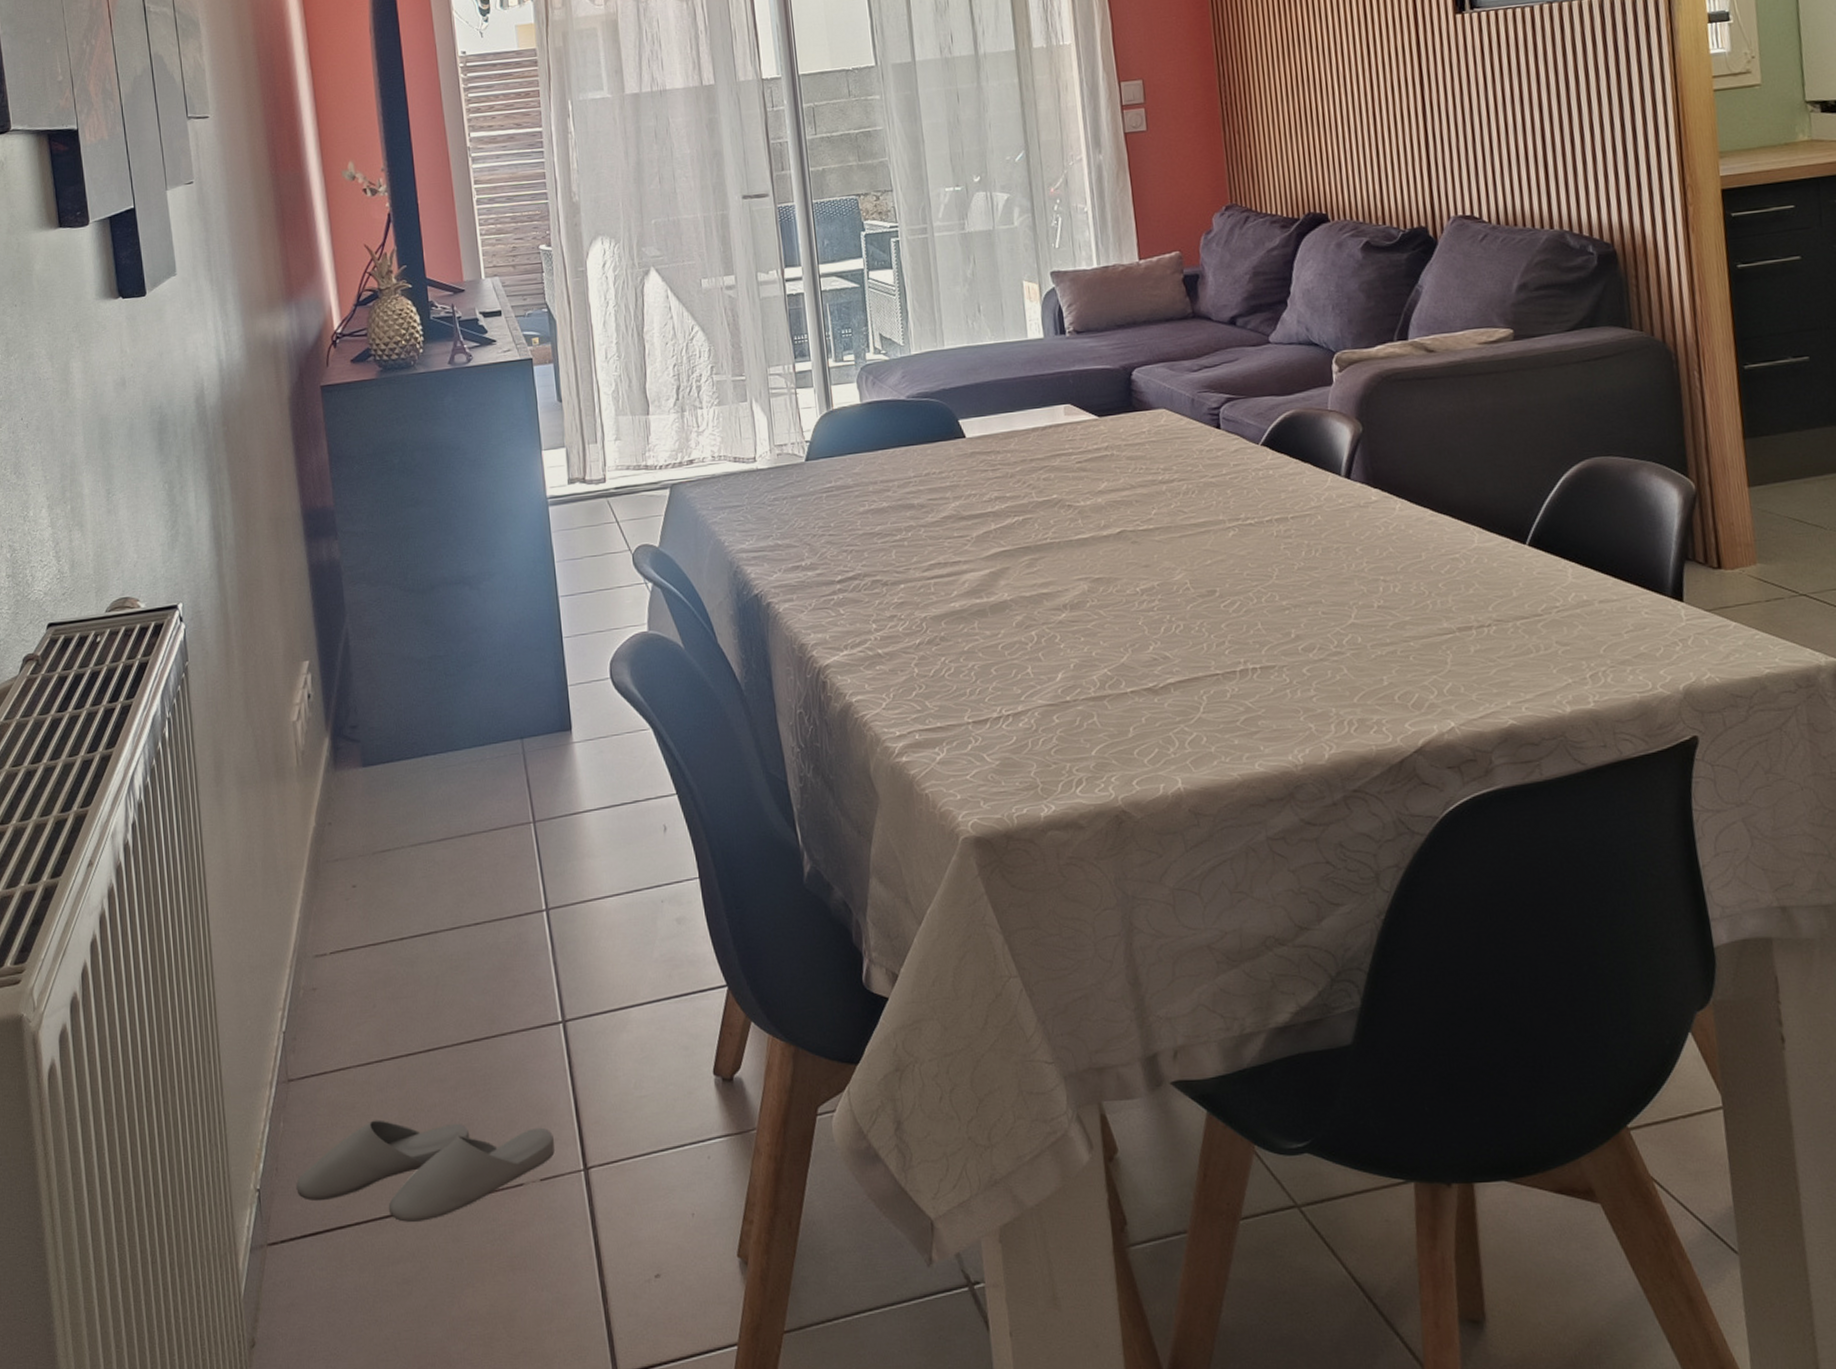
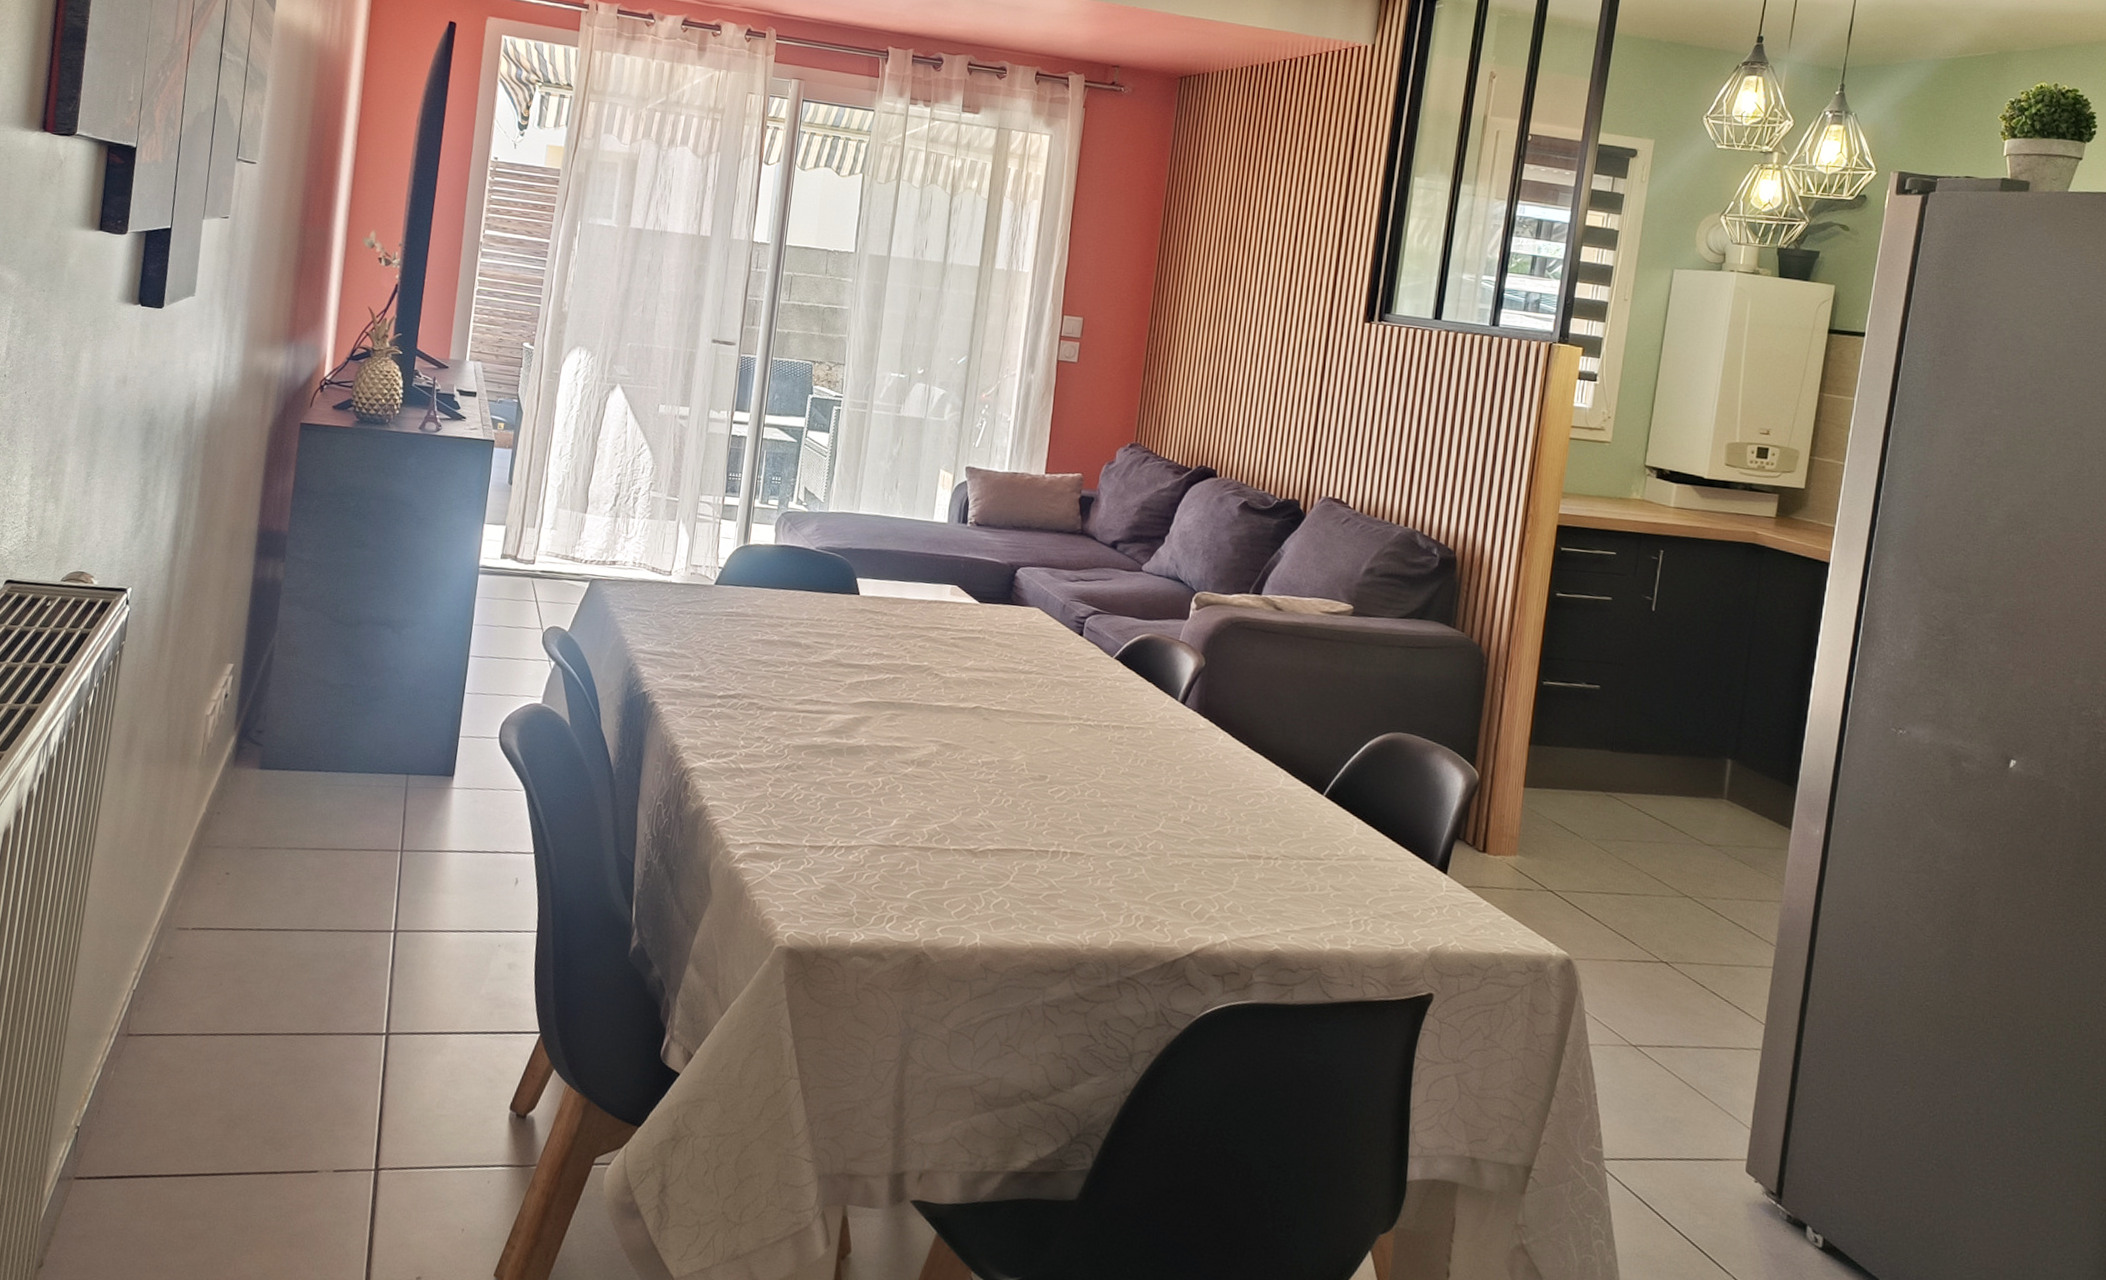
slippers: present [296,1120,555,1222] -> none [112,1086,355,1187]

